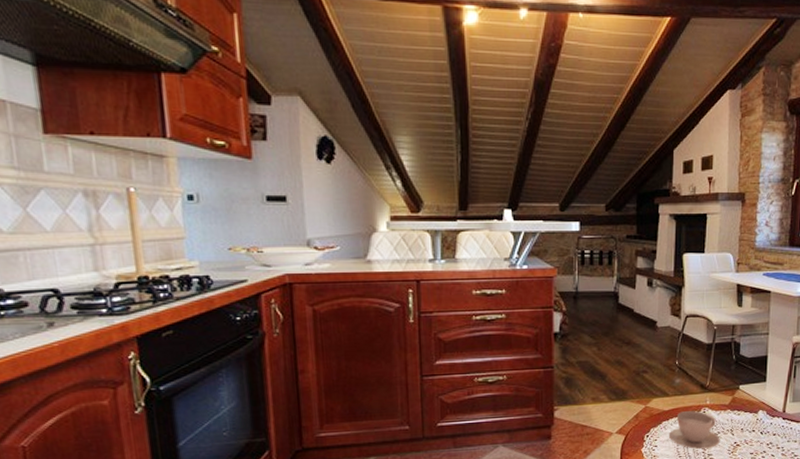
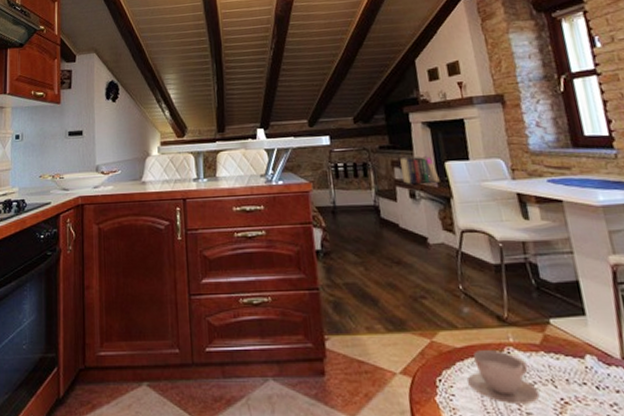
books: none [644,248,676,273] -> present [400,156,440,184]

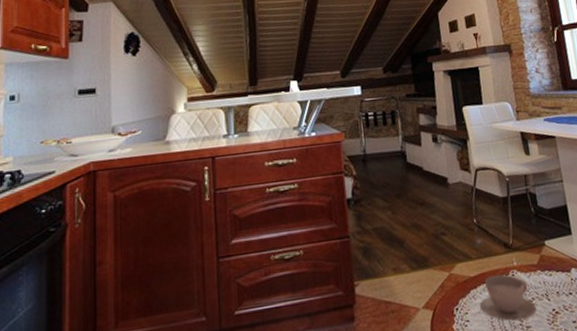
books: present [400,156,440,184] -> none [424,102,458,129]

